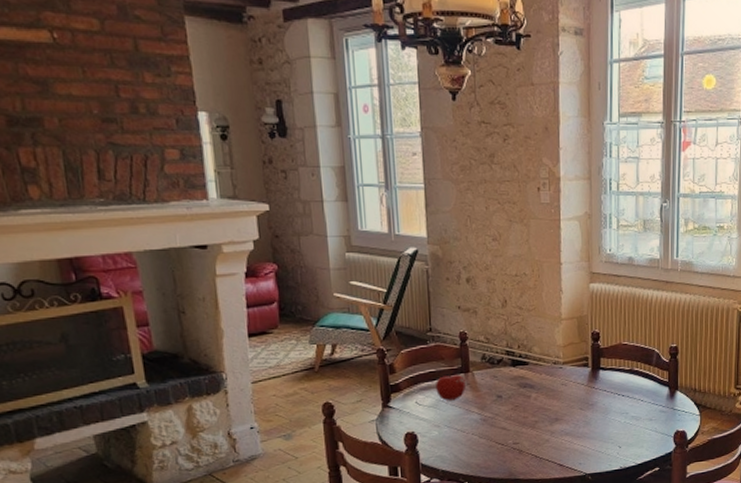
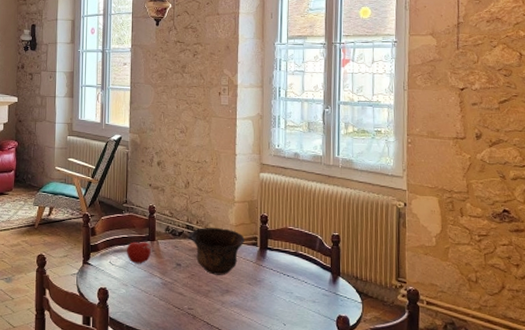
bowl: none [510,350,574,404] -> present [190,227,245,275]

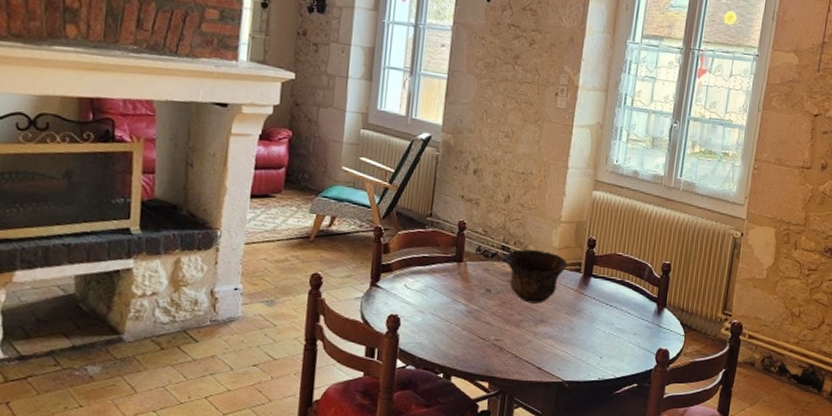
fruit: present [127,238,151,264] -> none [426,259,457,289]

